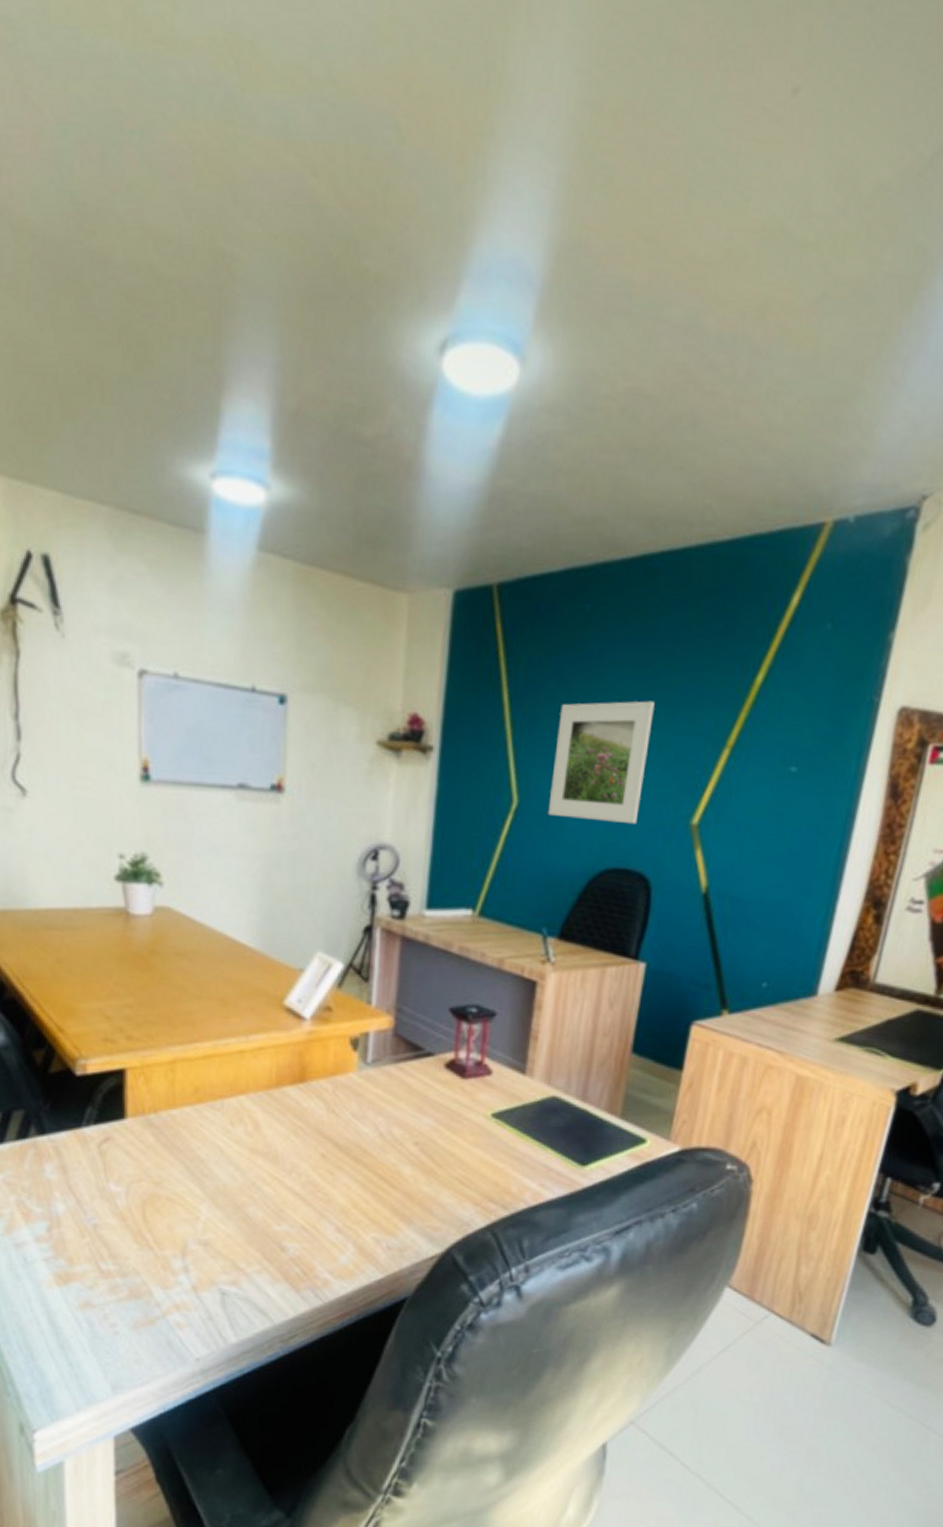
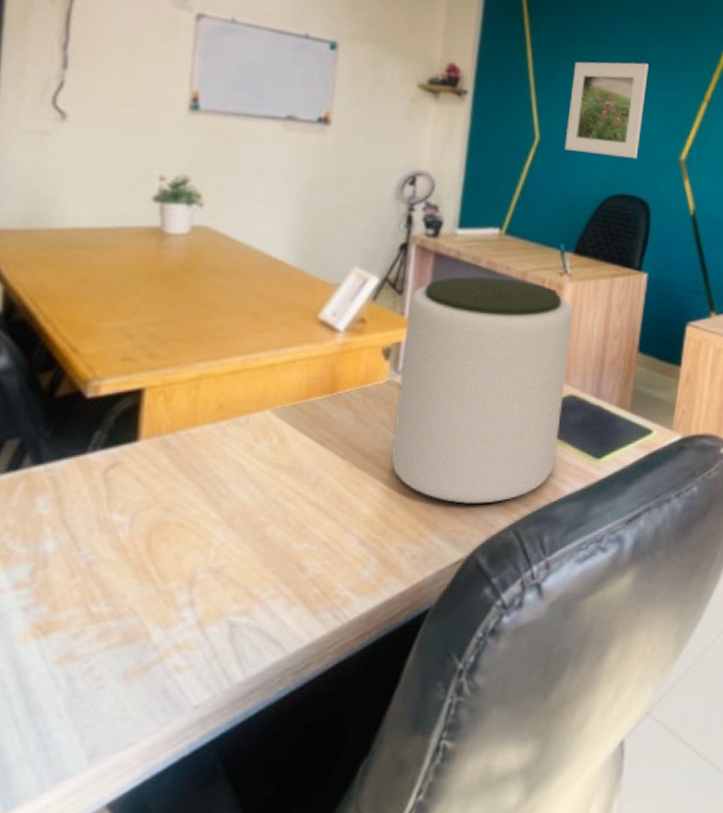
plant pot: none [363,962,557,1203] -> present [391,275,573,505]

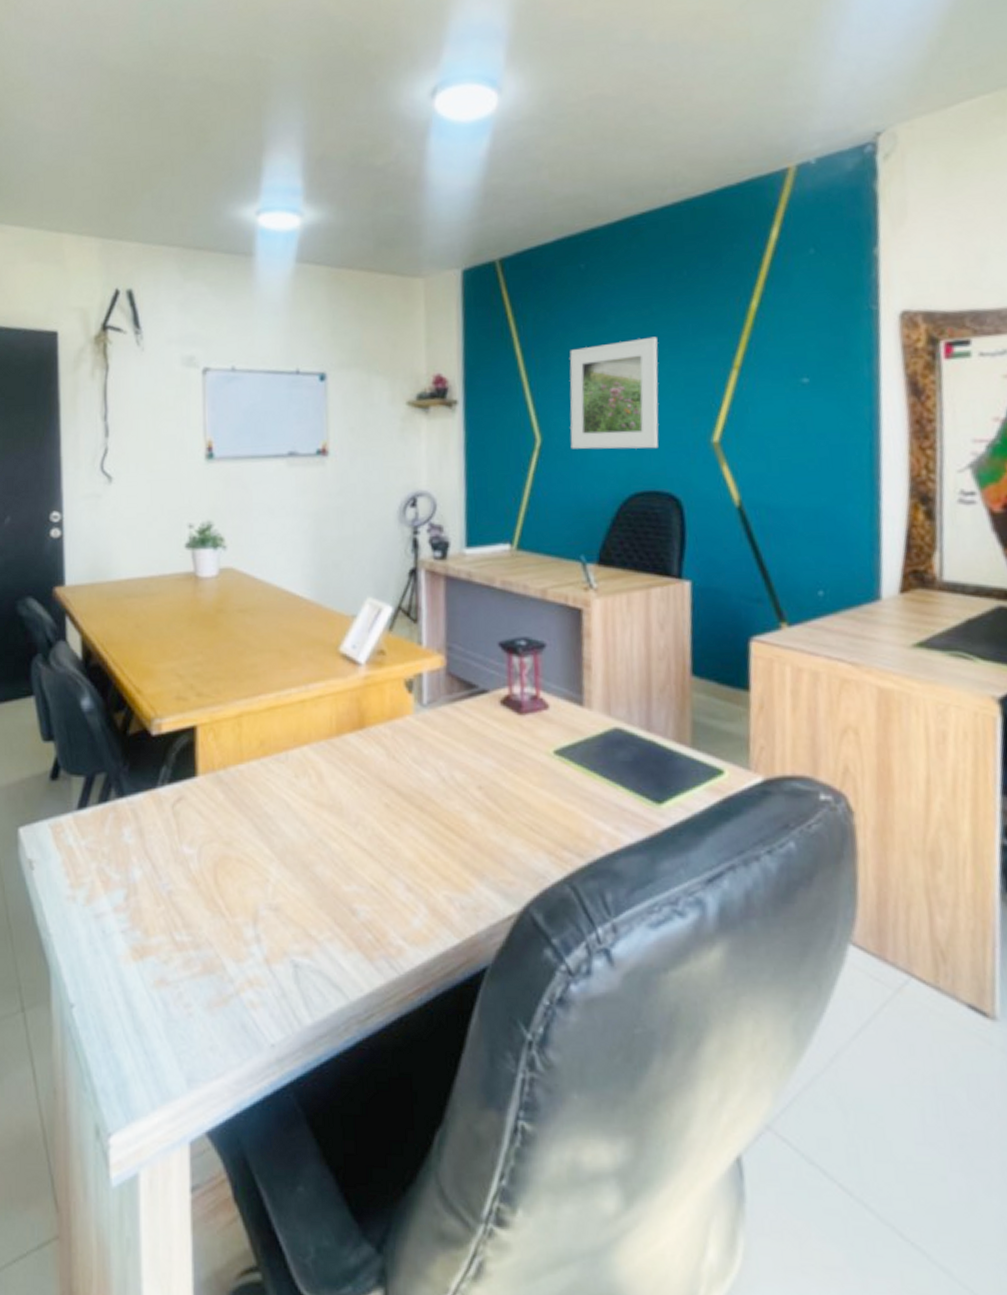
plant pot: present [391,275,573,505] -> none [424,597,609,853]

